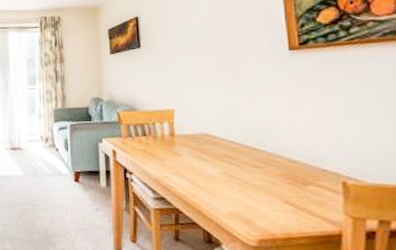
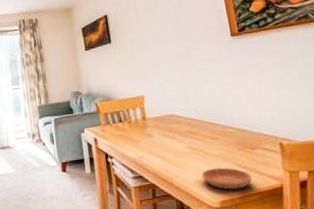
saucer: none [237,200,301,229] -> present [201,167,252,190]

